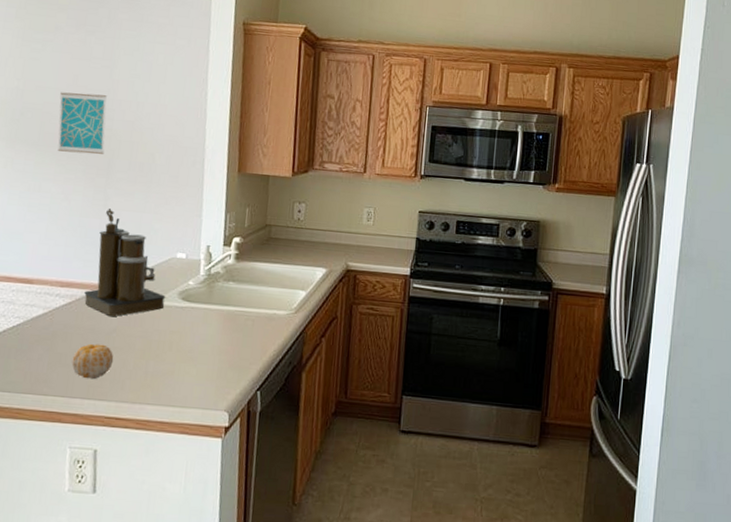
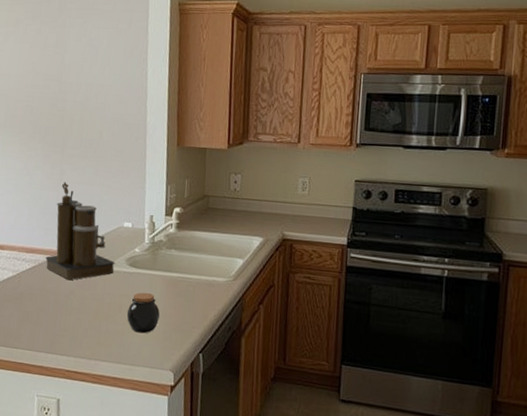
wall art: present [57,92,107,155] -> none [20,78,60,134]
fruit: present [71,343,114,380] -> none [37,303,72,336]
jar: none [177,328,216,373] -> present [126,292,160,334]

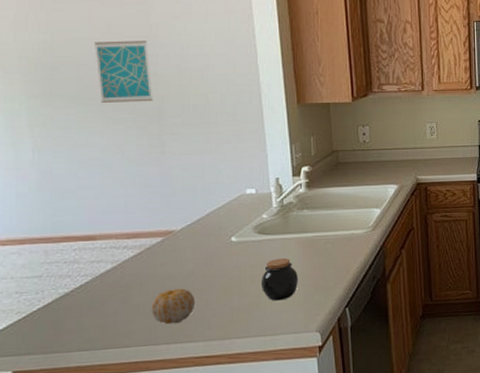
wall art: none [20,78,60,134] -> present [95,41,153,103]
fruit: none [37,303,72,336] -> present [151,288,196,325]
coffee maker: present [45,182,115,280] -> none [152,154,241,260]

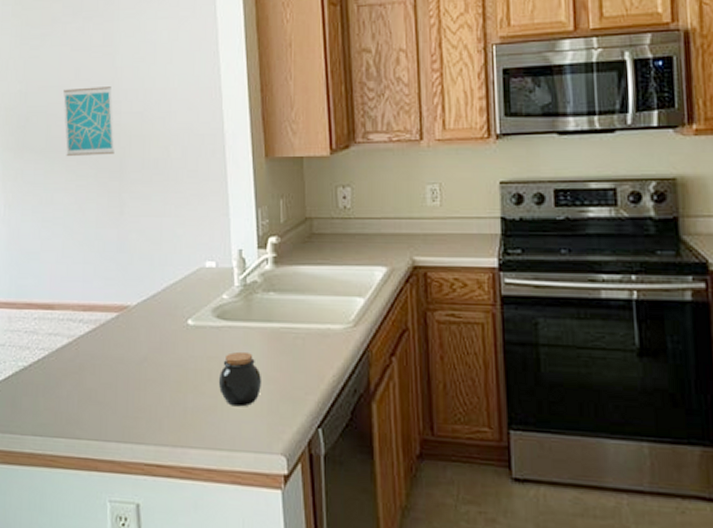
fruit: present [151,288,196,325] -> none [103,376,148,419]

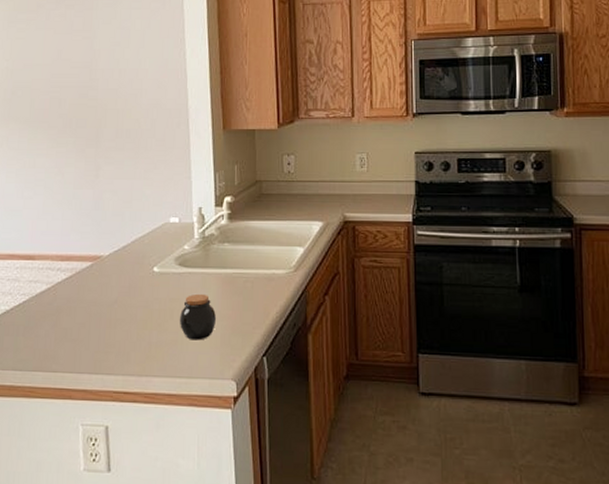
wall art: present [63,86,115,156] -> none [46,66,92,126]

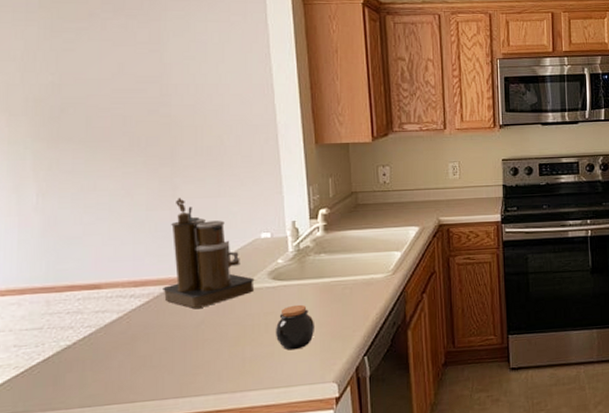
coffee maker: none [83,178,163,287] -> present [161,198,255,308]

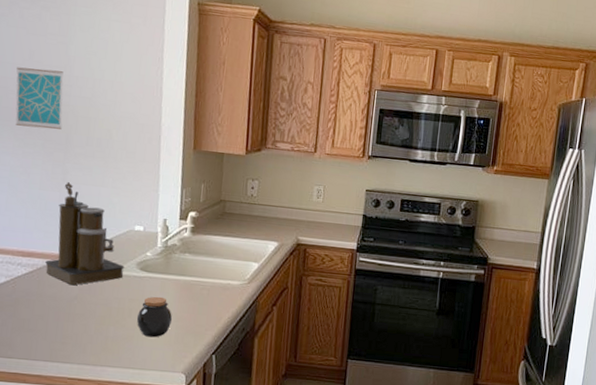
wall art: none [105,81,165,145] -> present [15,67,64,130]

